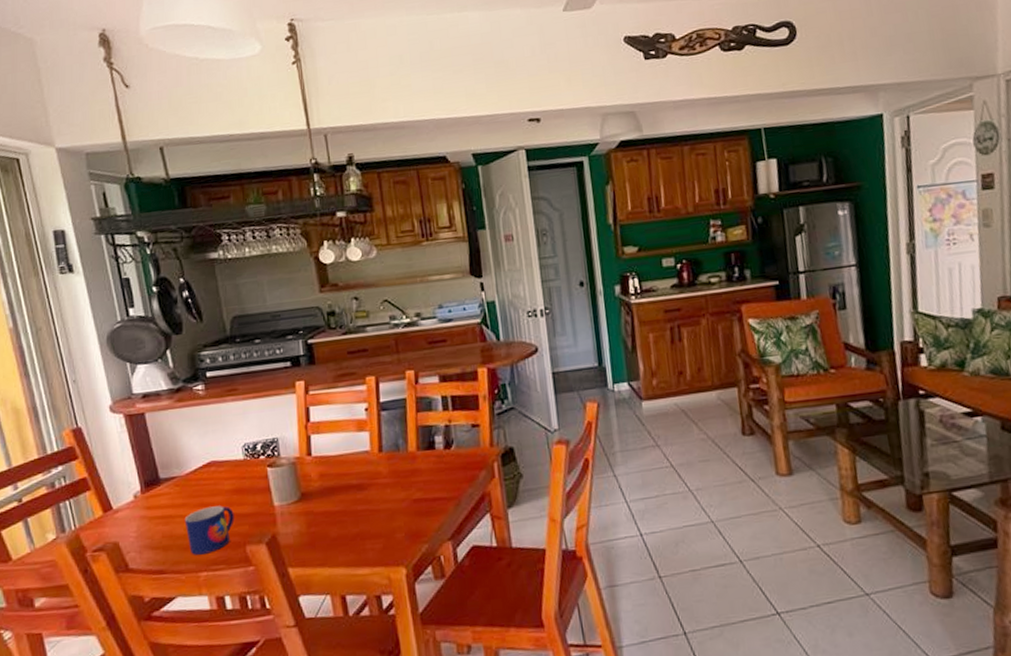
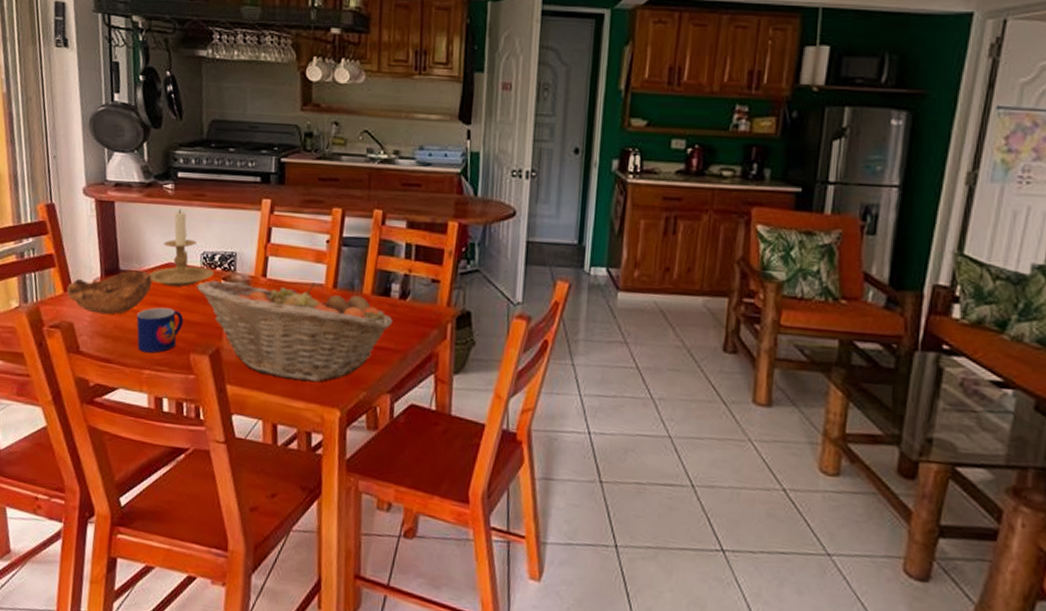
bowl: none [106,474,197,527] -> present [67,270,153,315]
candle holder: none [191,407,259,485] -> present [148,209,215,287]
fruit basket: none [242,451,442,550] -> present [196,280,393,382]

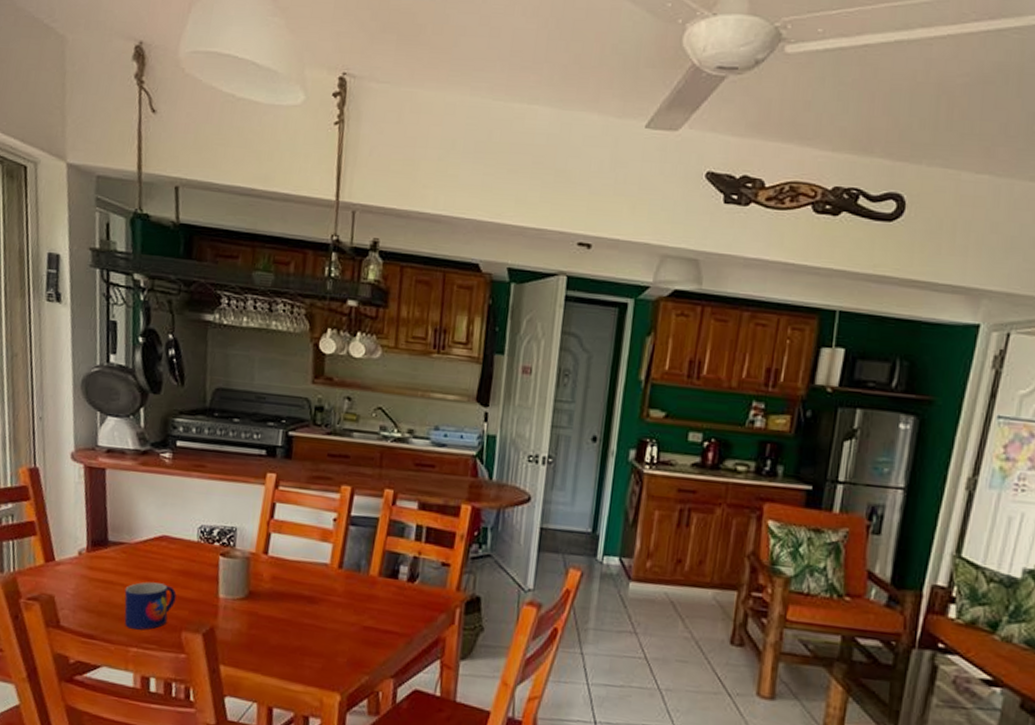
bowl: present [67,270,153,315] -> none [48,542,144,588]
candle holder: present [148,209,215,287] -> none [140,479,212,561]
fruit basket: present [196,280,393,382] -> none [191,556,400,665]

